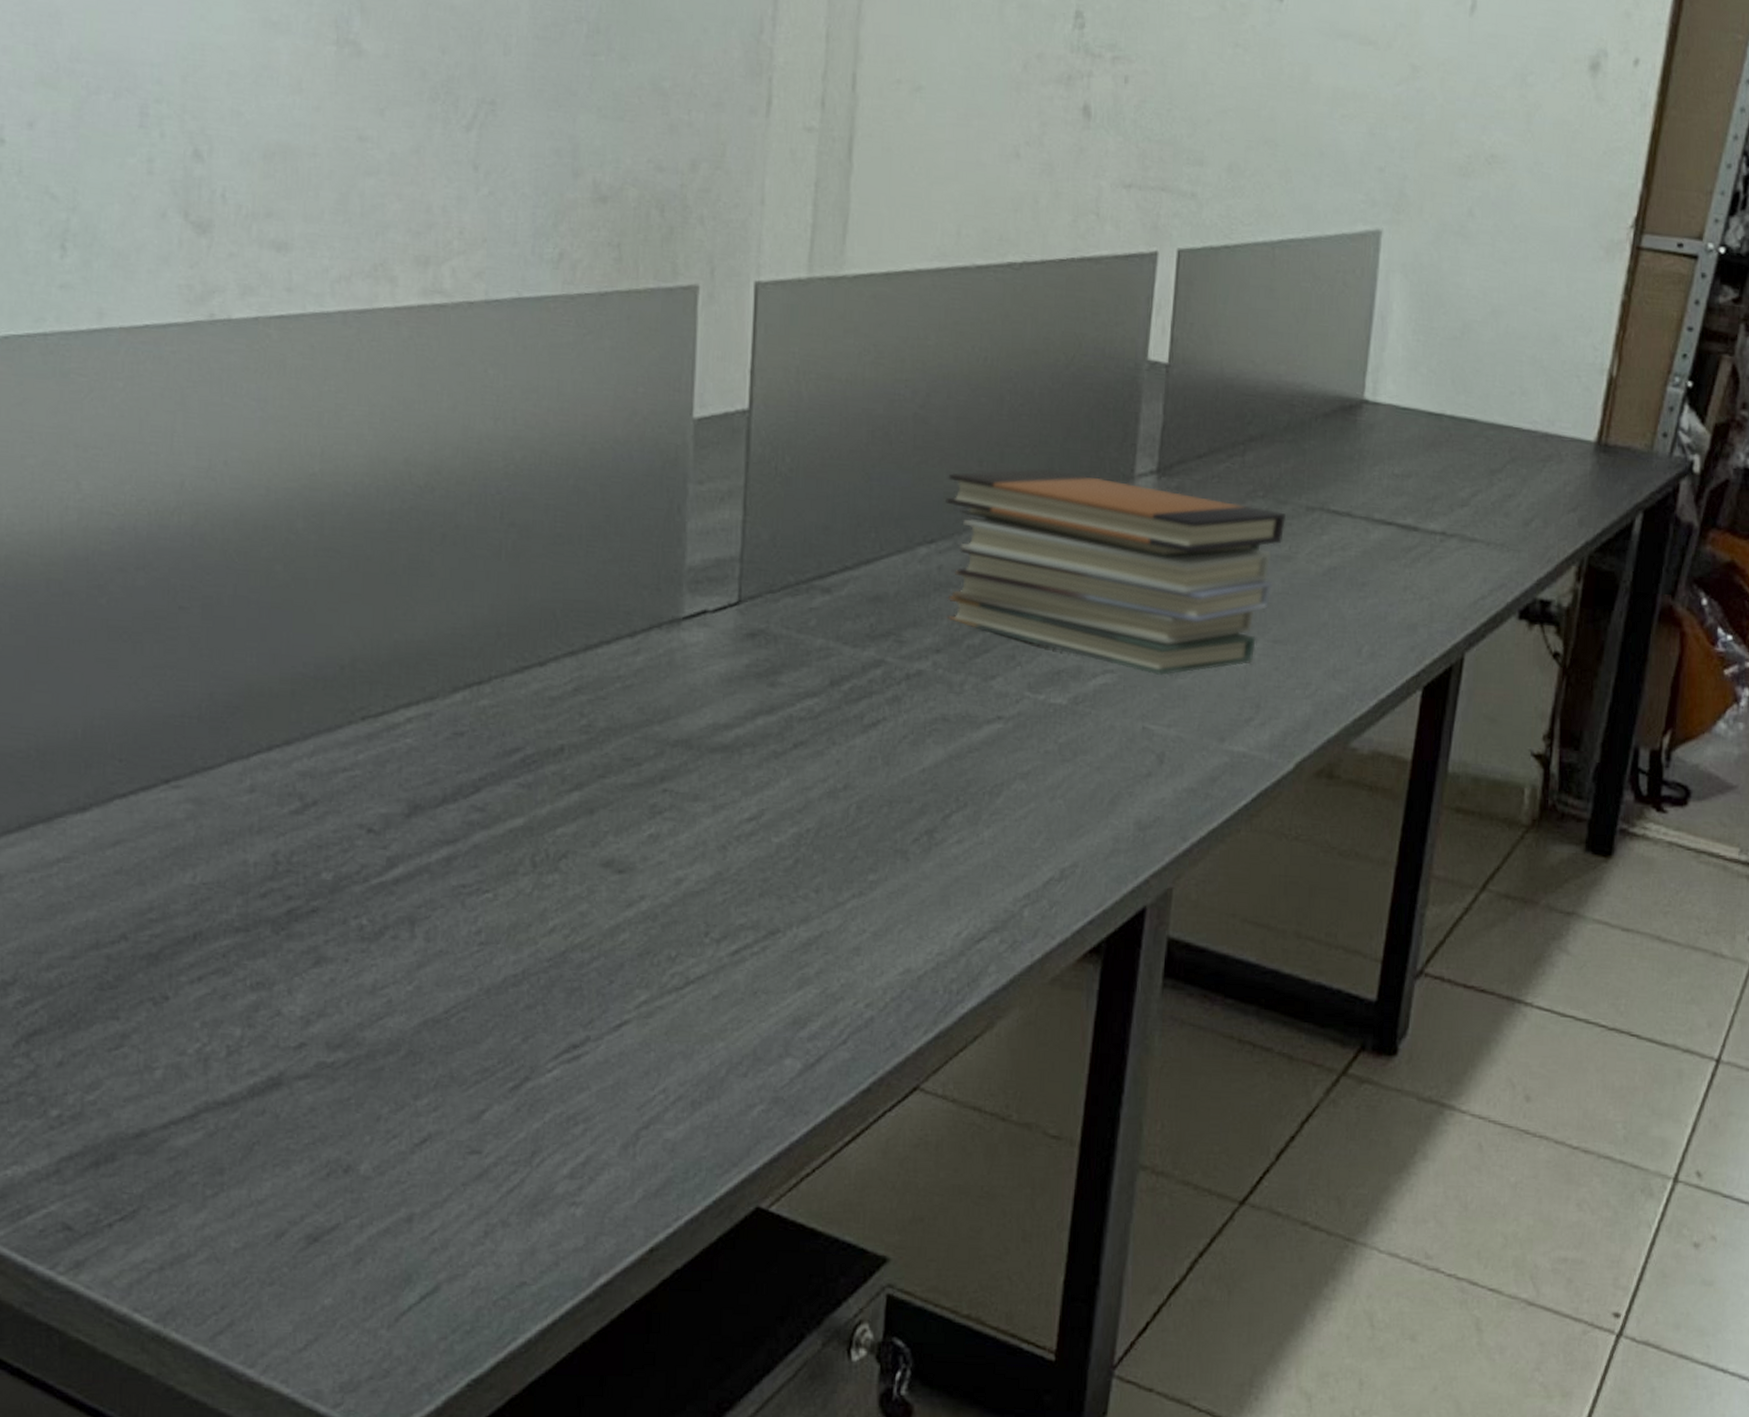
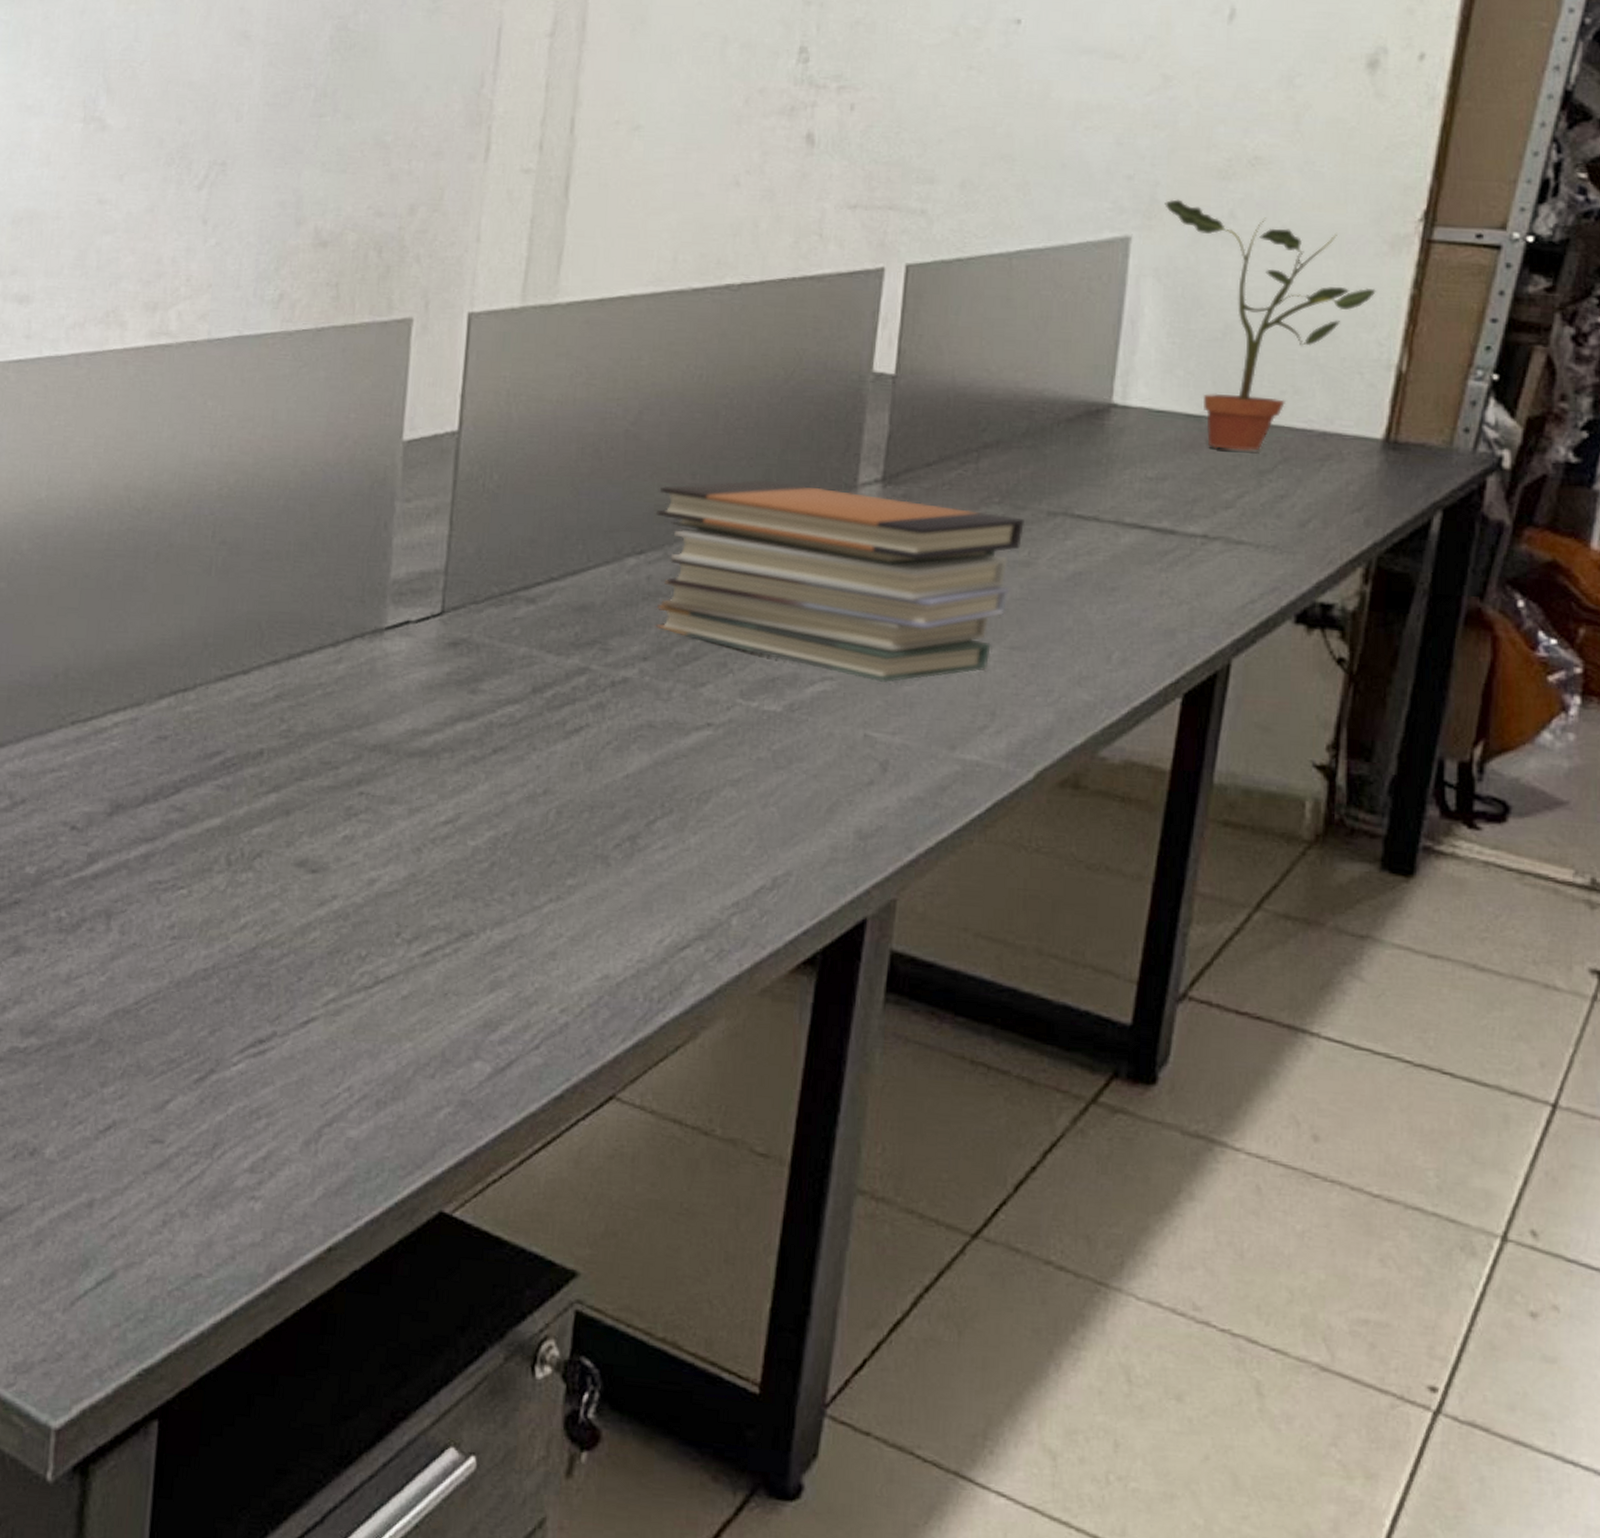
potted plant: none [1411,194,1593,450] -> present [1164,199,1376,451]

